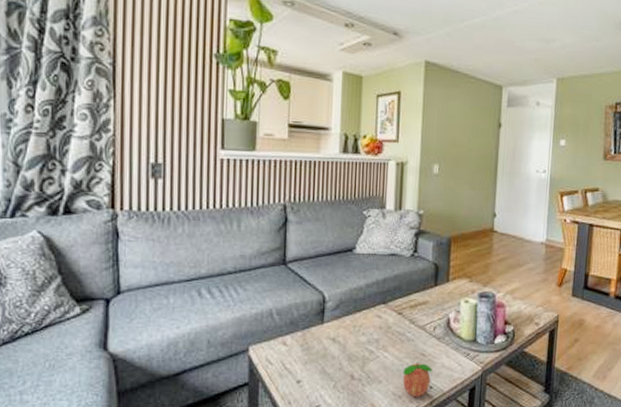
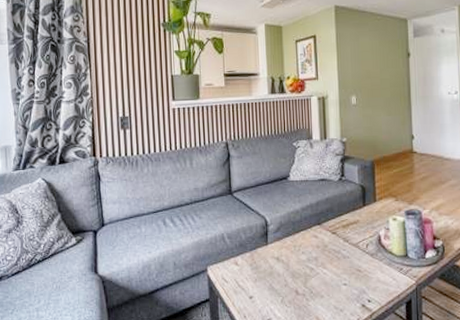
fruit: present [402,362,433,397] -> none [342,277,369,310]

